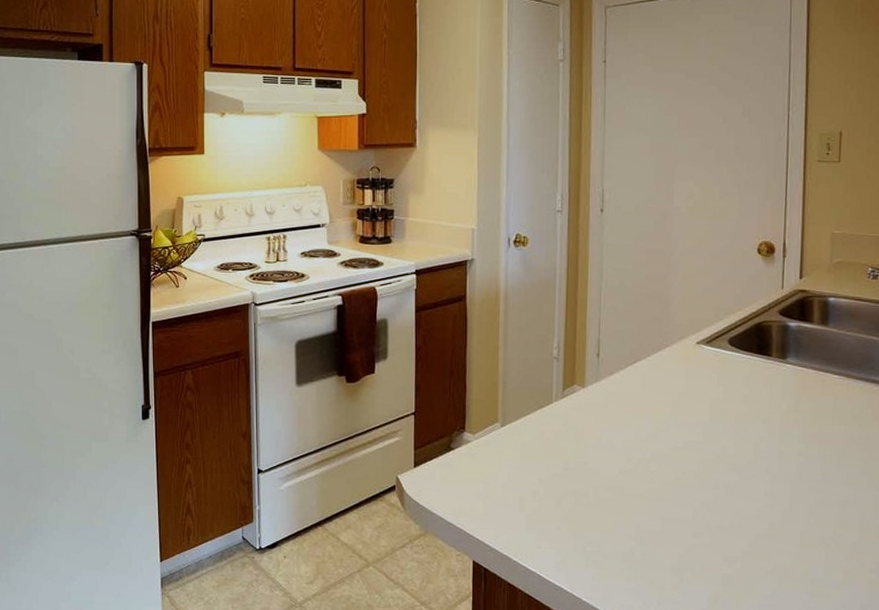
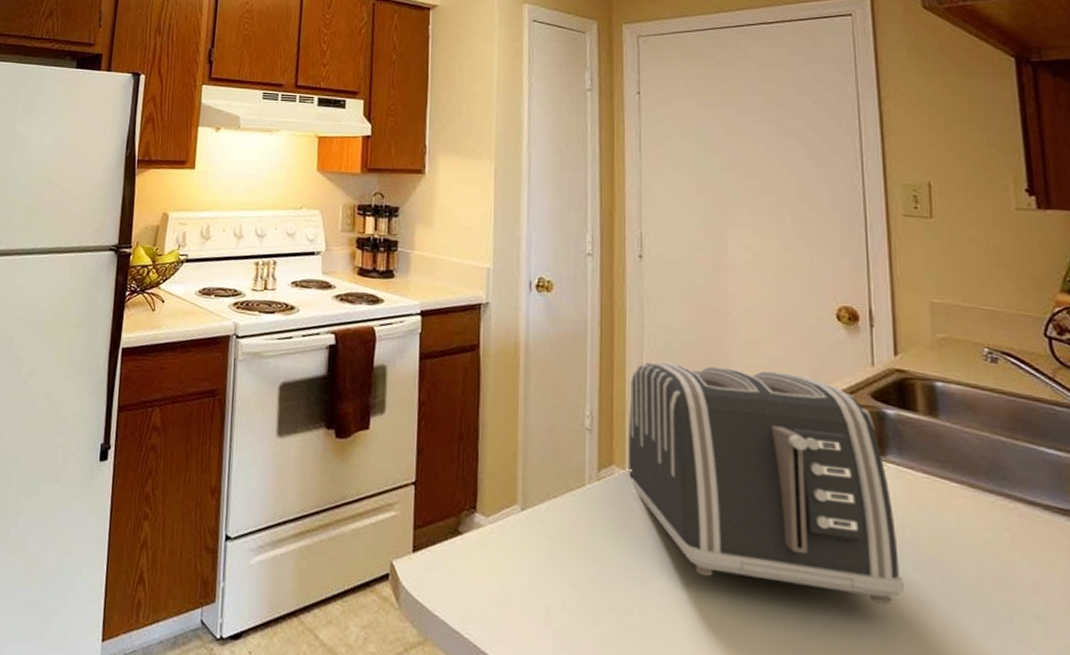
toaster: none [587,298,792,470] -> present [629,361,905,605]

